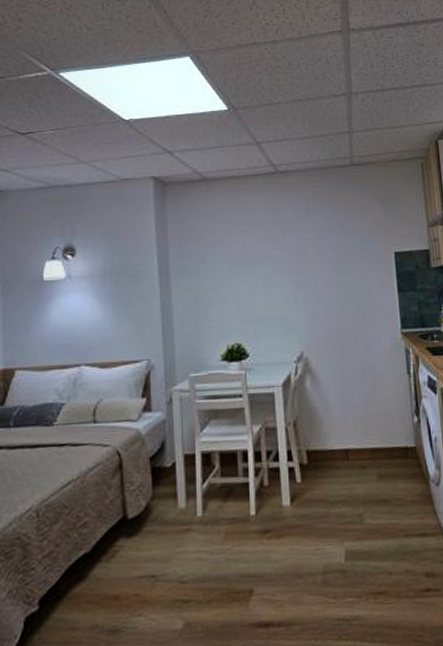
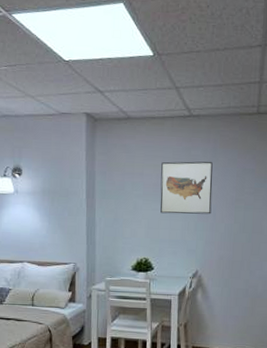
wall art: none [248,221,312,287] -> present [160,161,213,214]

